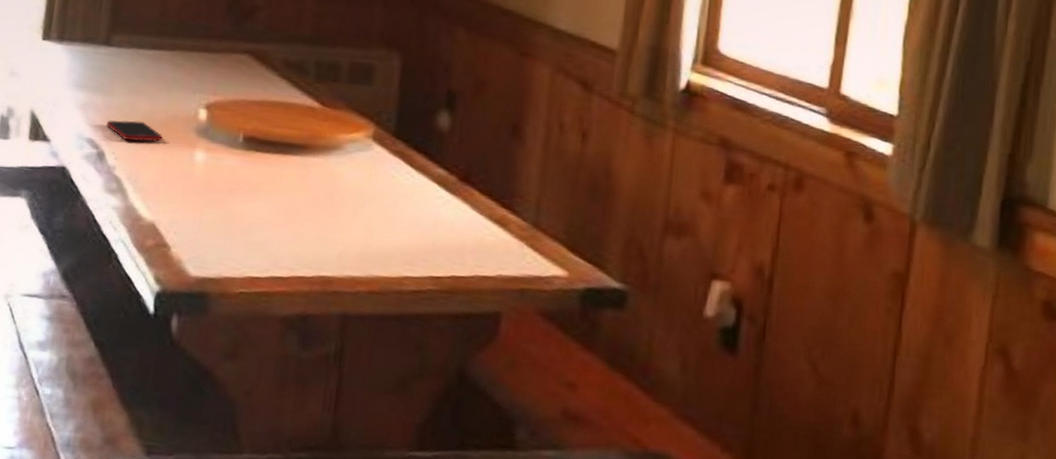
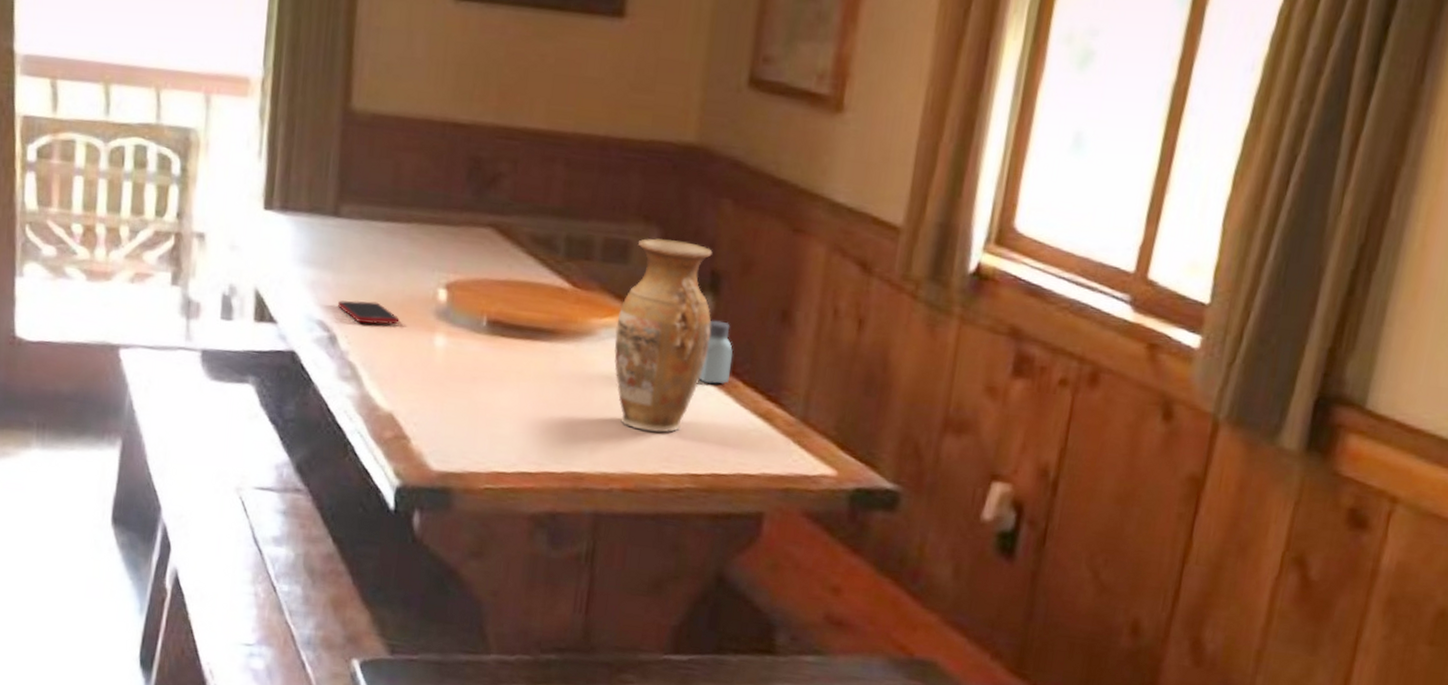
vase: none [360,62,448,238] -> present [614,238,713,433]
saltshaker: none [438,134,469,193] -> present [699,320,733,385]

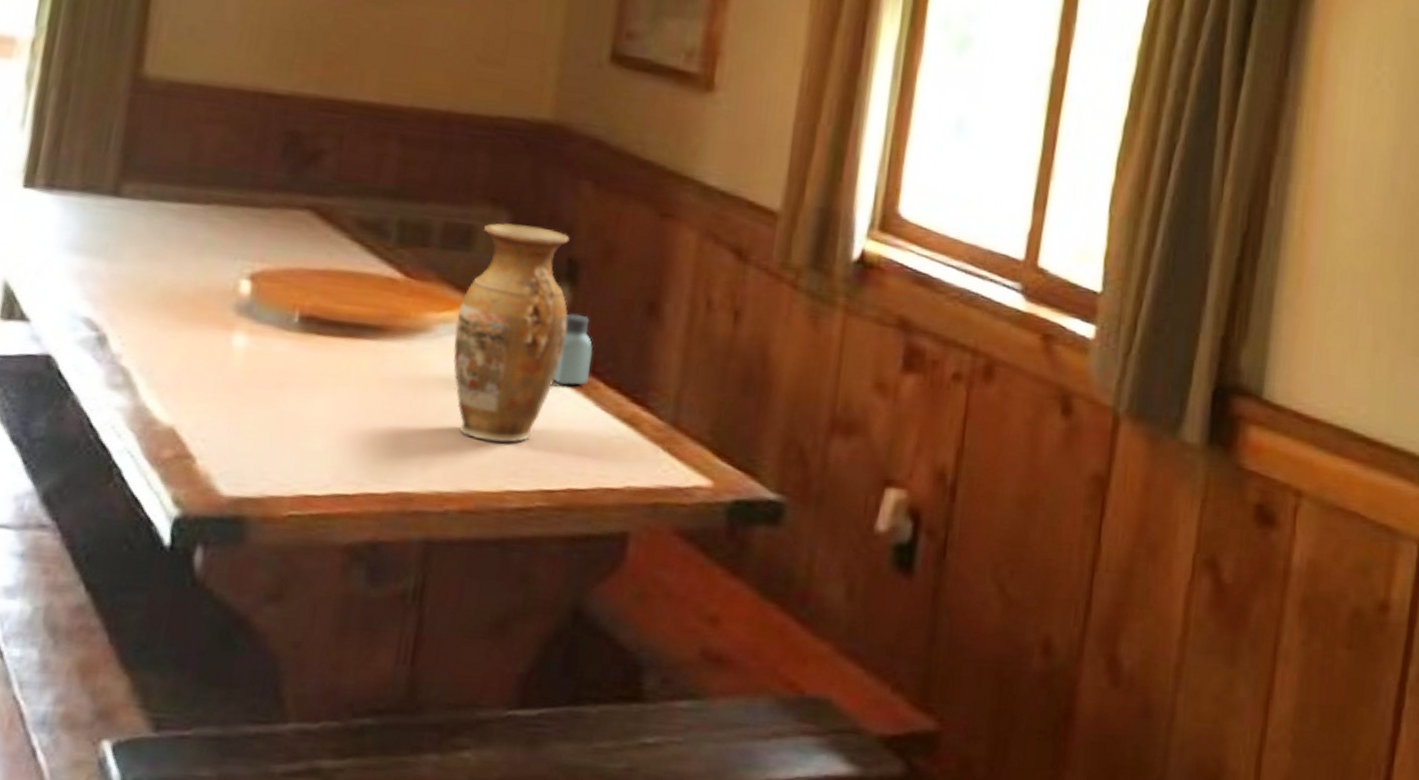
cell phone: present [337,300,399,325] -> none [110,294,190,322]

